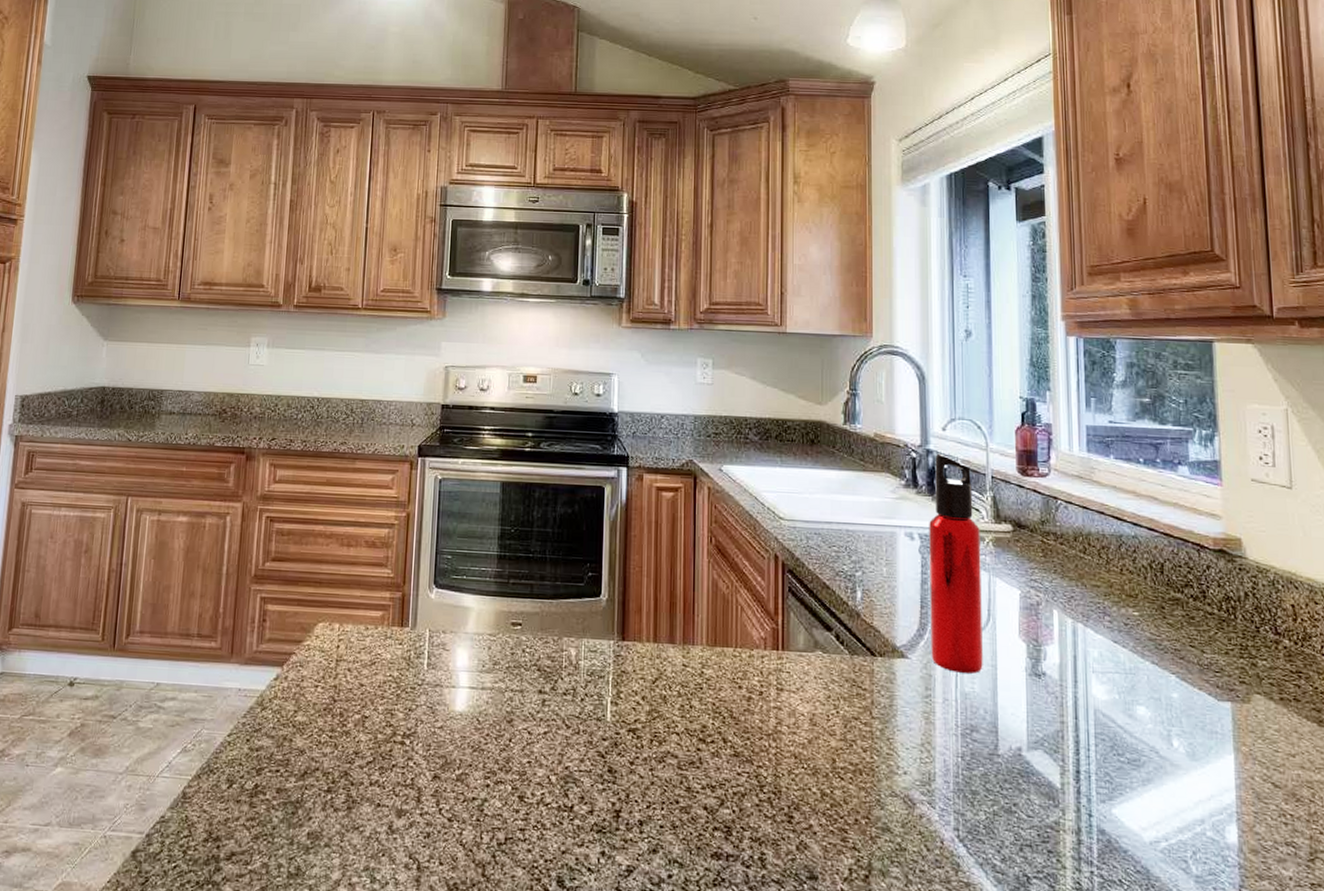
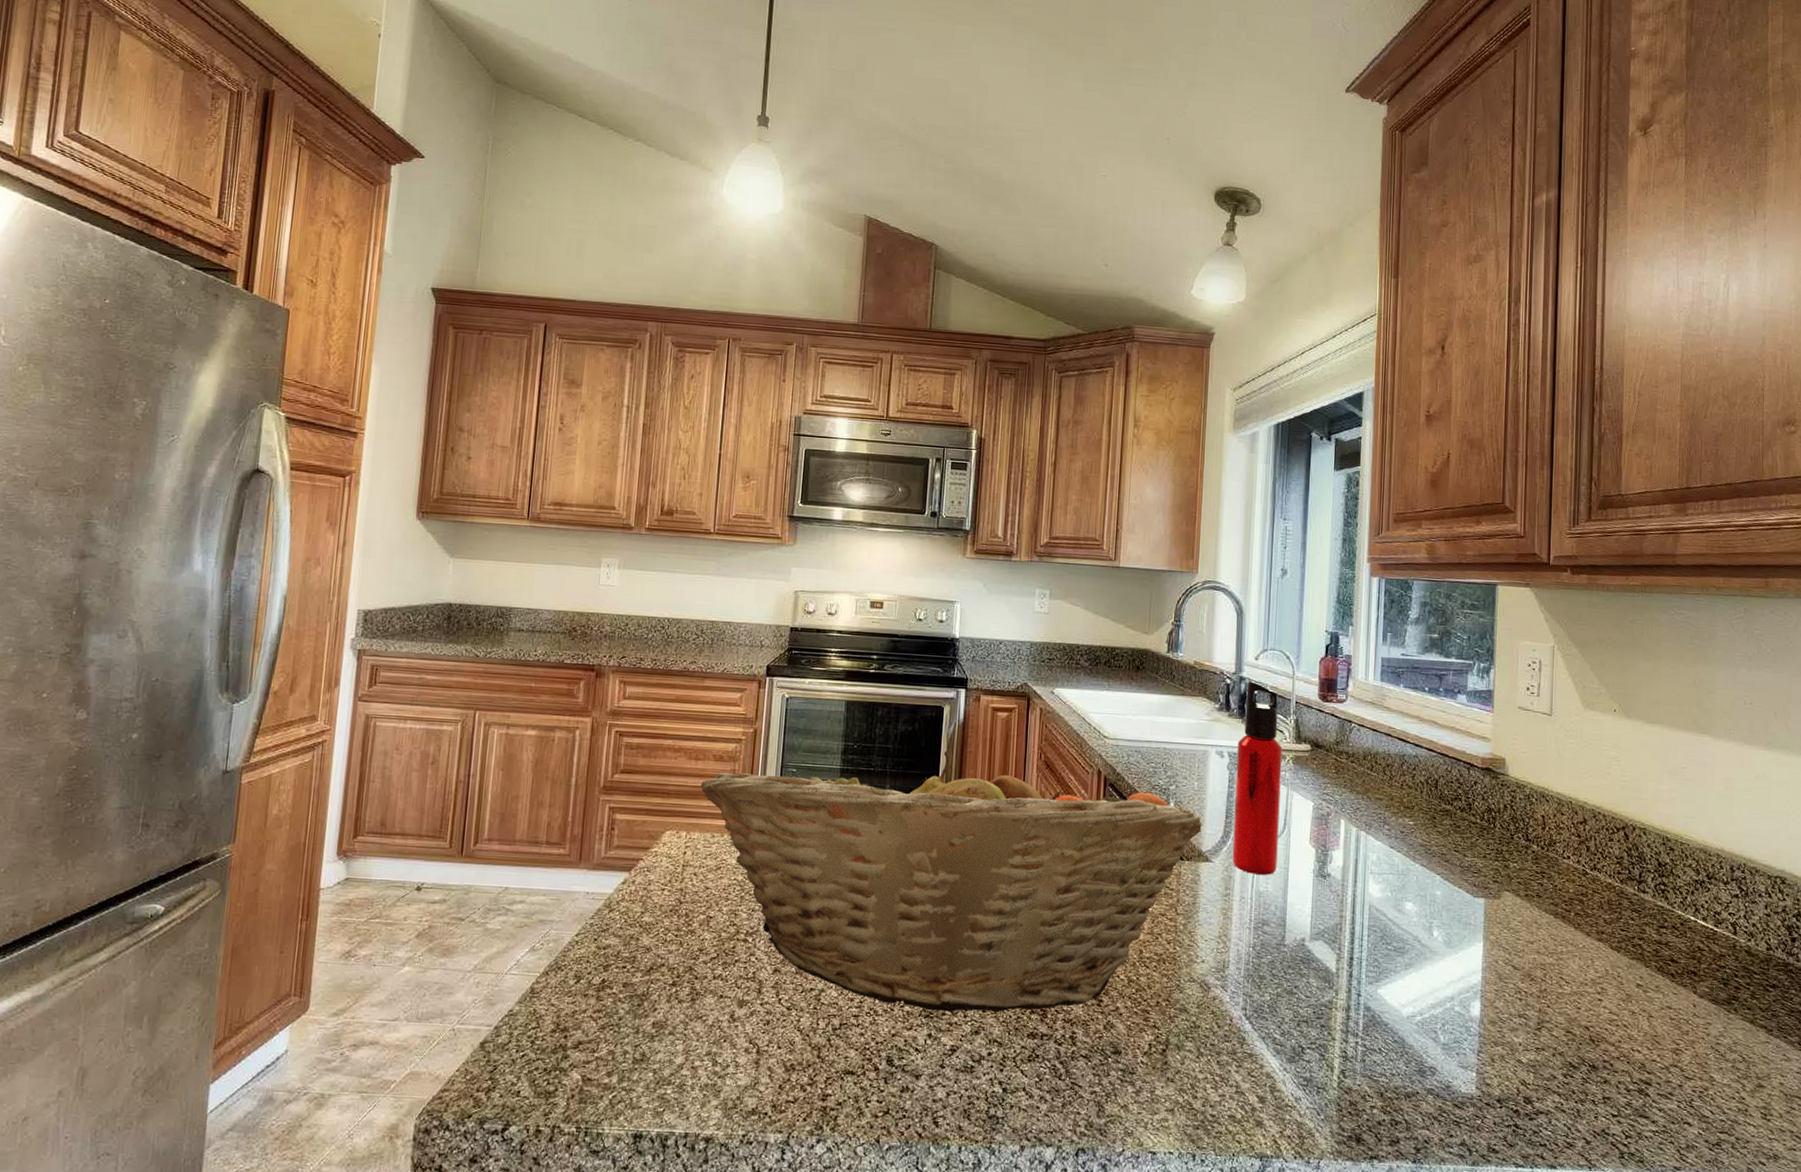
fruit basket: none [353,534,894,828] -> present [701,750,1202,1012]

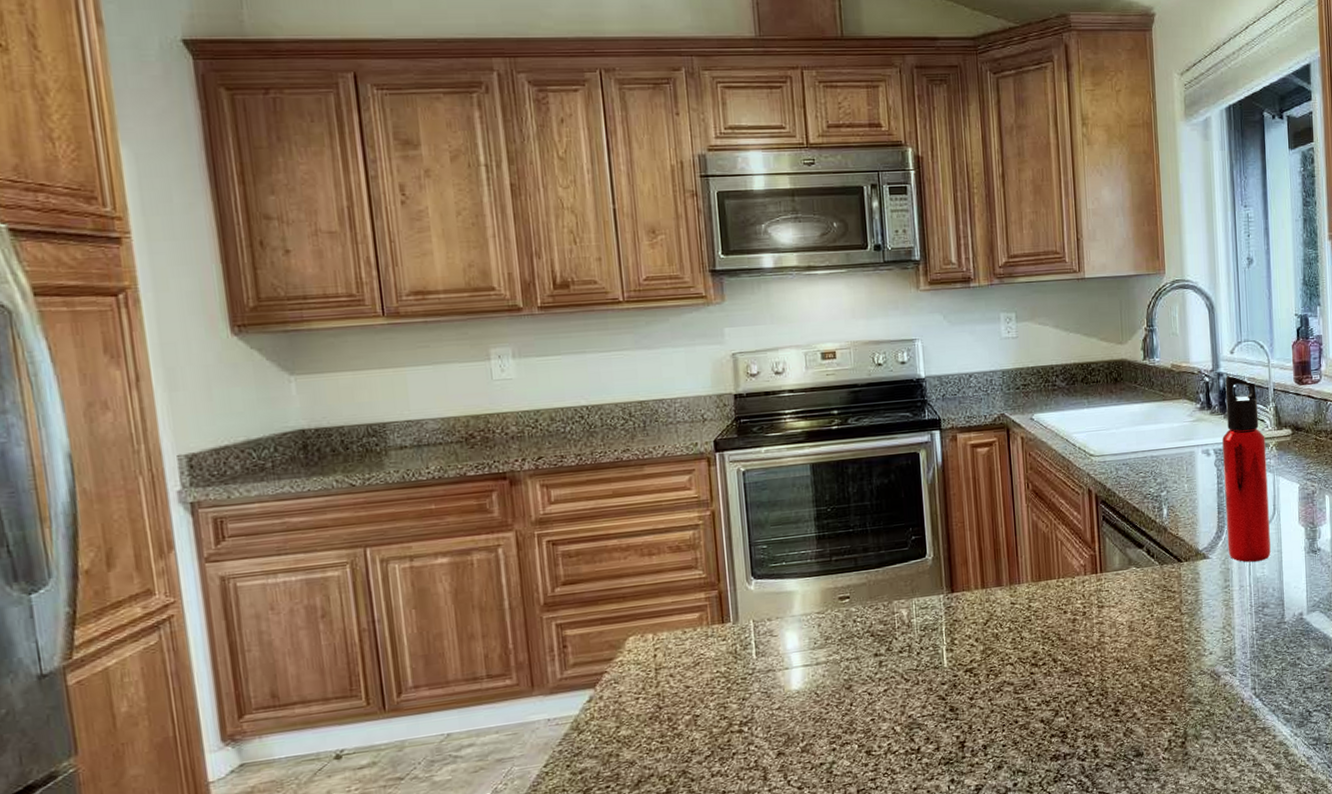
fruit basket: present [701,750,1202,1012] -> none [660,497,1196,761]

